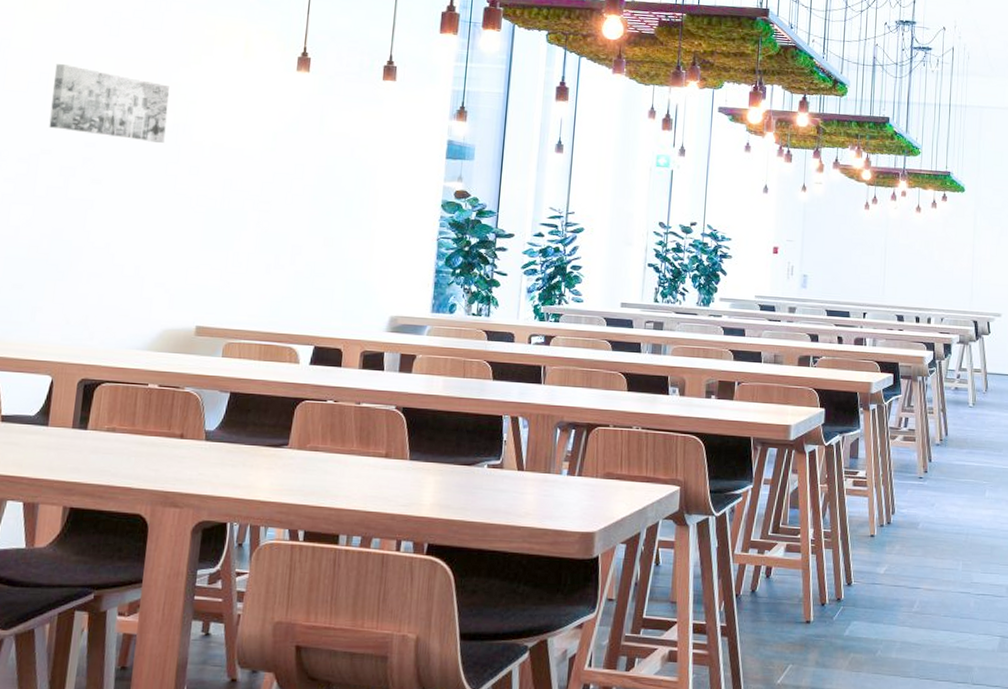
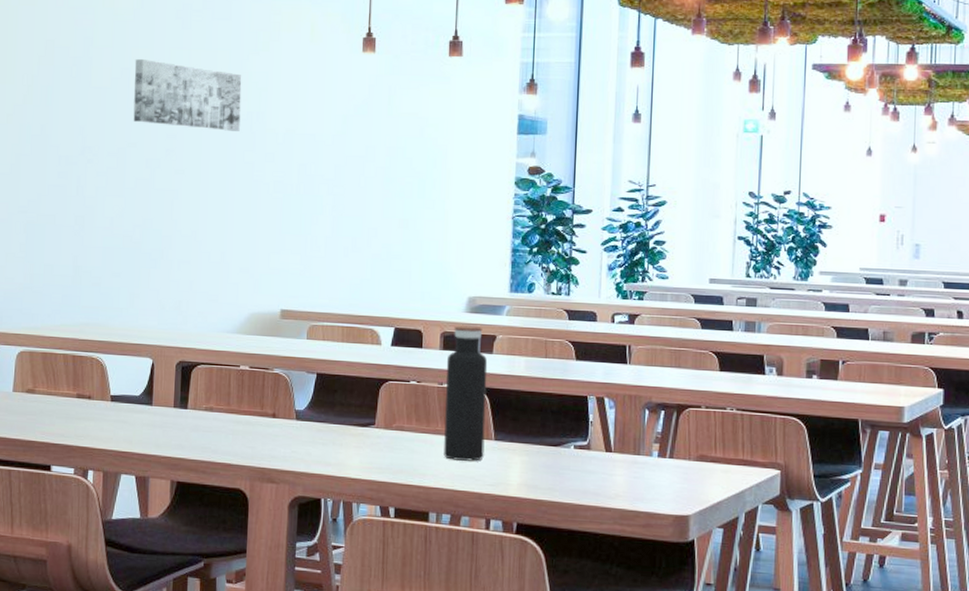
water bottle: none [357,345,406,482] -> present [444,325,488,461]

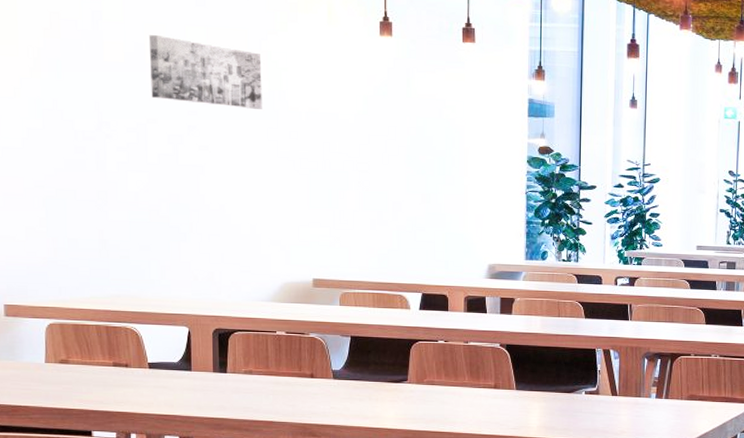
water bottle: present [444,325,488,461] -> none [470,290,508,409]

